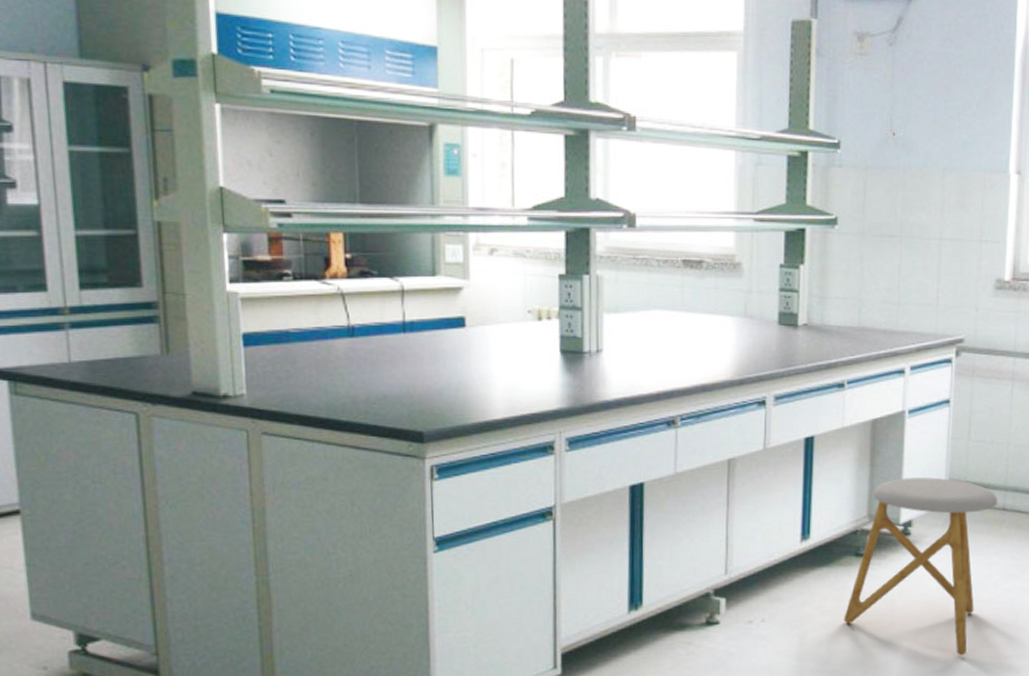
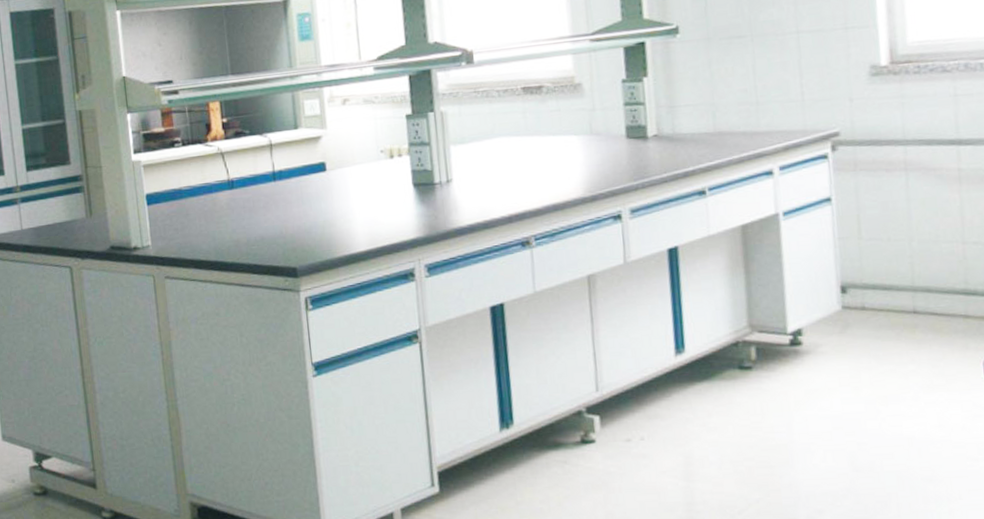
stool: present [844,477,997,656] -> none [733,281,905,478]

